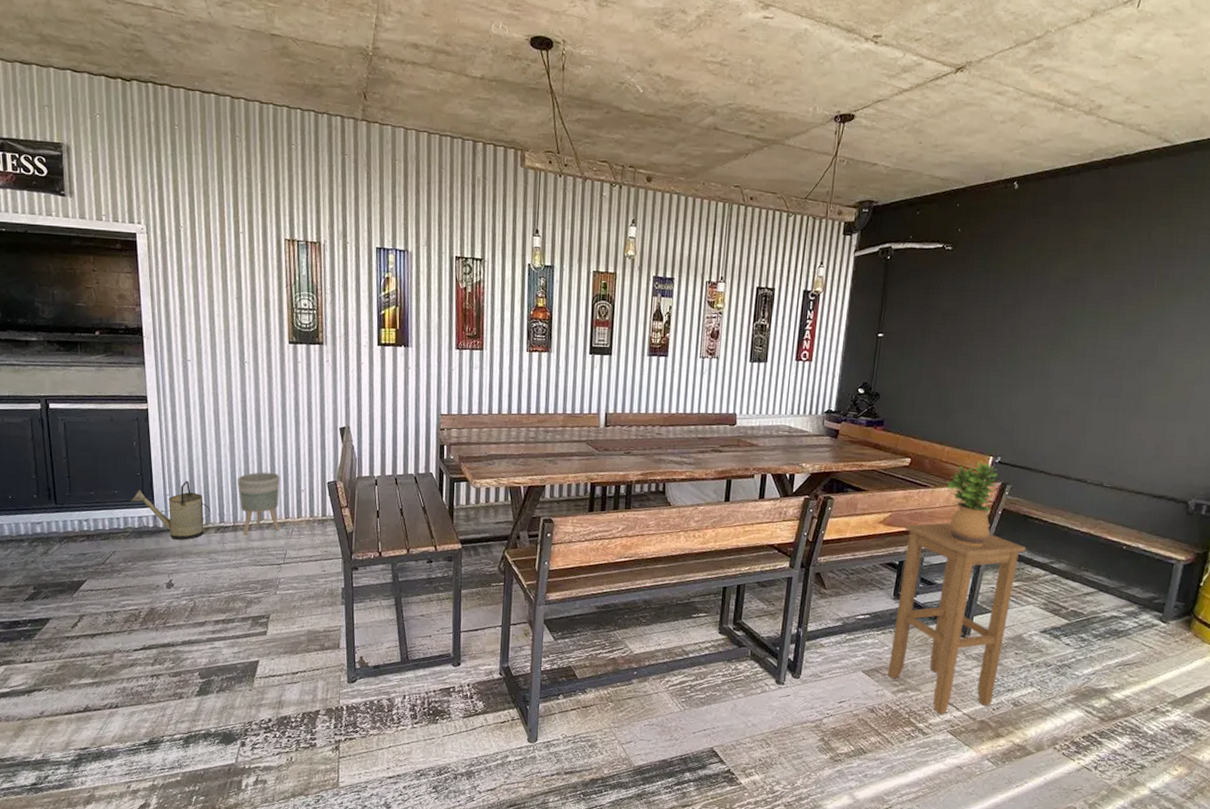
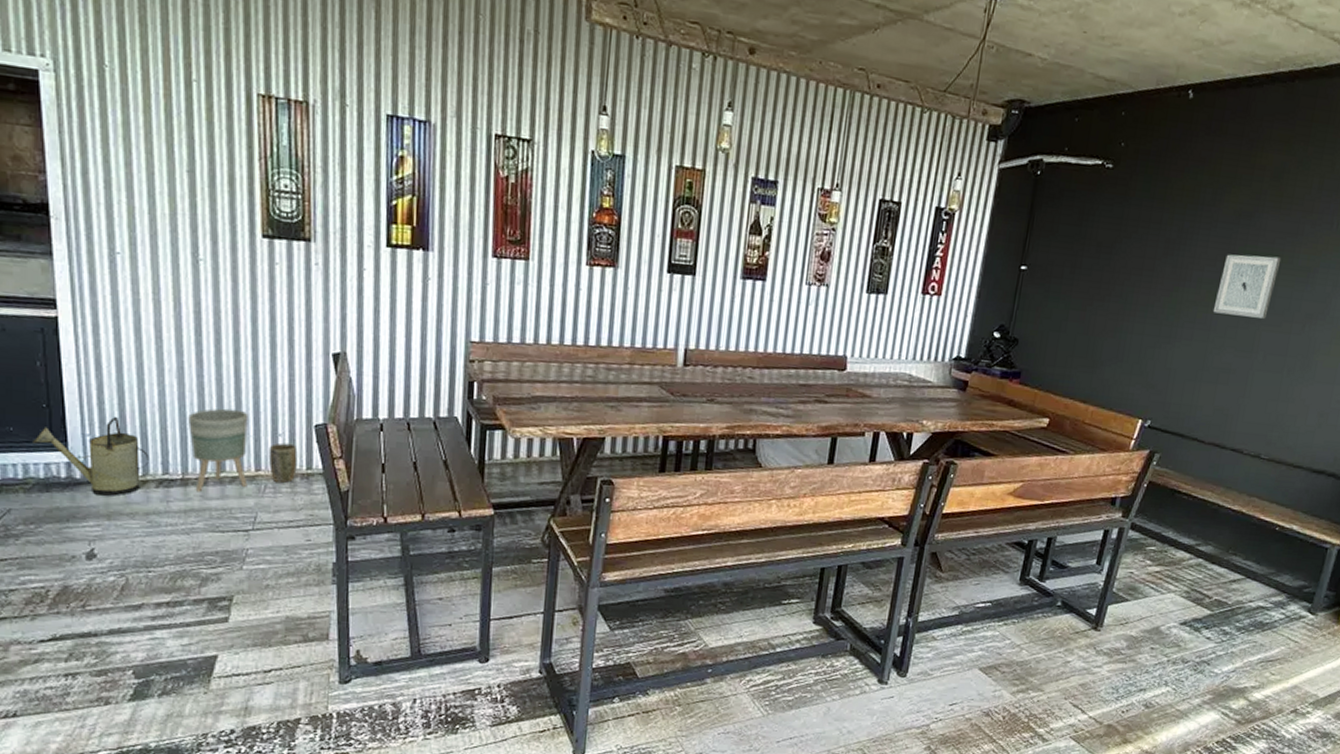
plant pot: none [294,496,315,528] -> present [268,442,298,484]
stool: present [887,523,1027,714] -> none [1007,496,1172,718]
potted plant: present [946,462,998,547] -> none [1086,425,1146,526]
wall art: none [1049,314,1109,367] -> present [1213,254,1282,319]

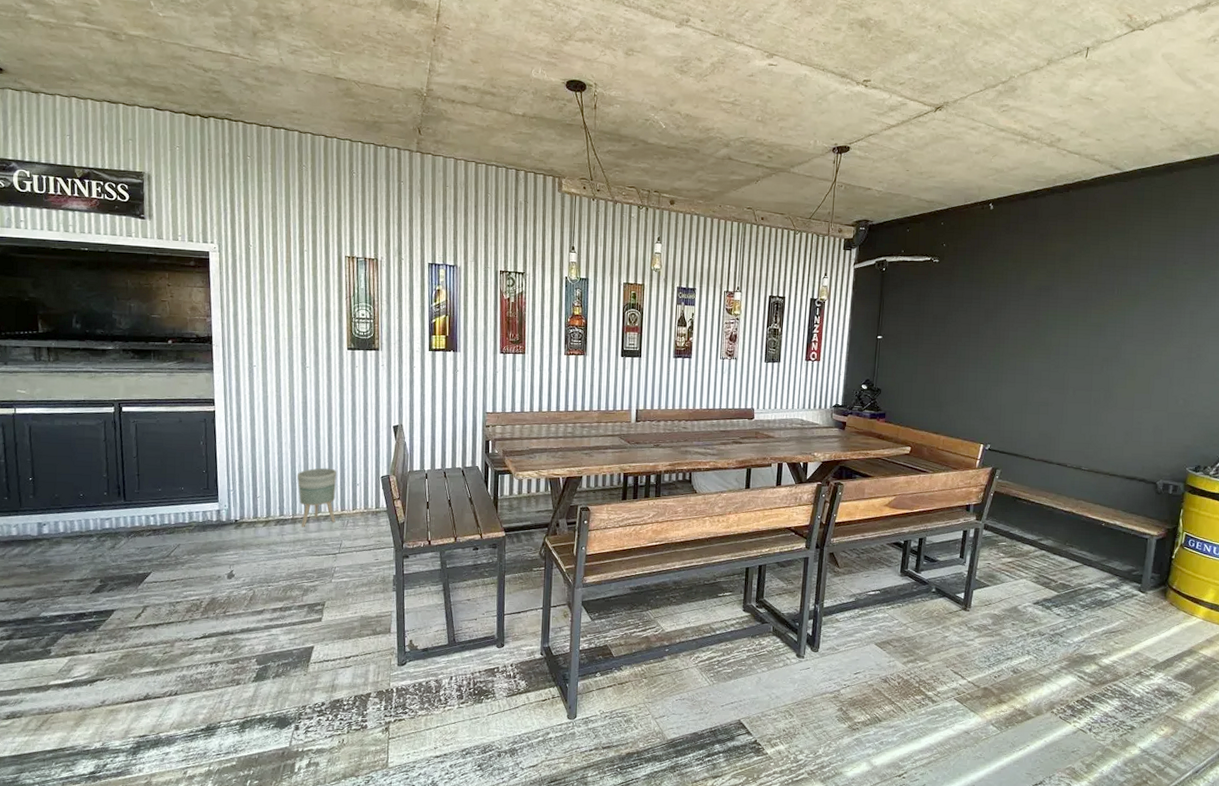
watering can: present [33,417,149,496] -> none [196,477,271,533]
plant pot: present [268,442,298,484] -> none [350,490,370,519]
wall art: present [1213,254,1282,319] -> none [1028,317,1077,363]

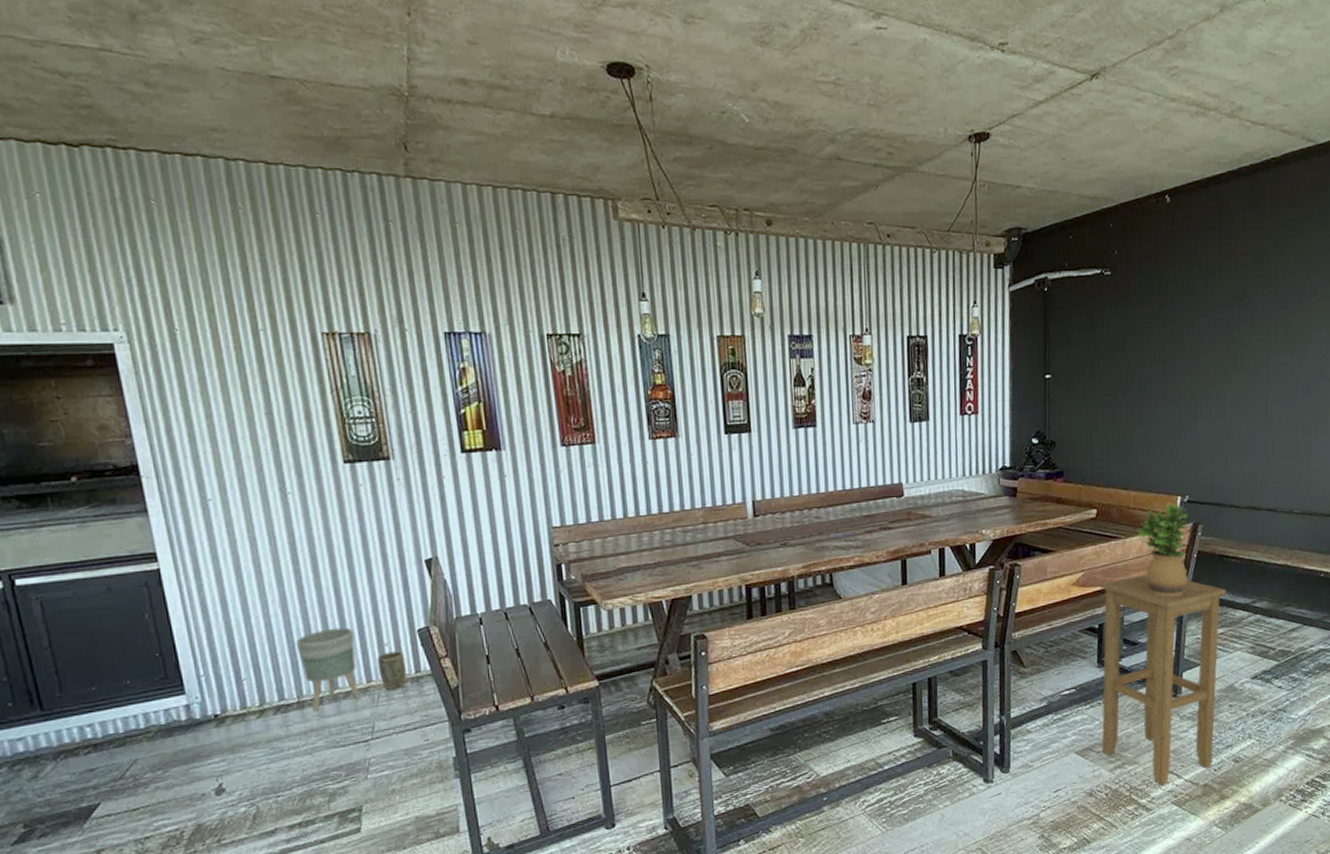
plant pot: none [350,490,370,519] -> present [377,651,407,691]
stool: none [898,505,1017,683] -> present [1099,575,1227,786]
potted plant: none [943,449,988,527] -> present [1136,503,1189,597]

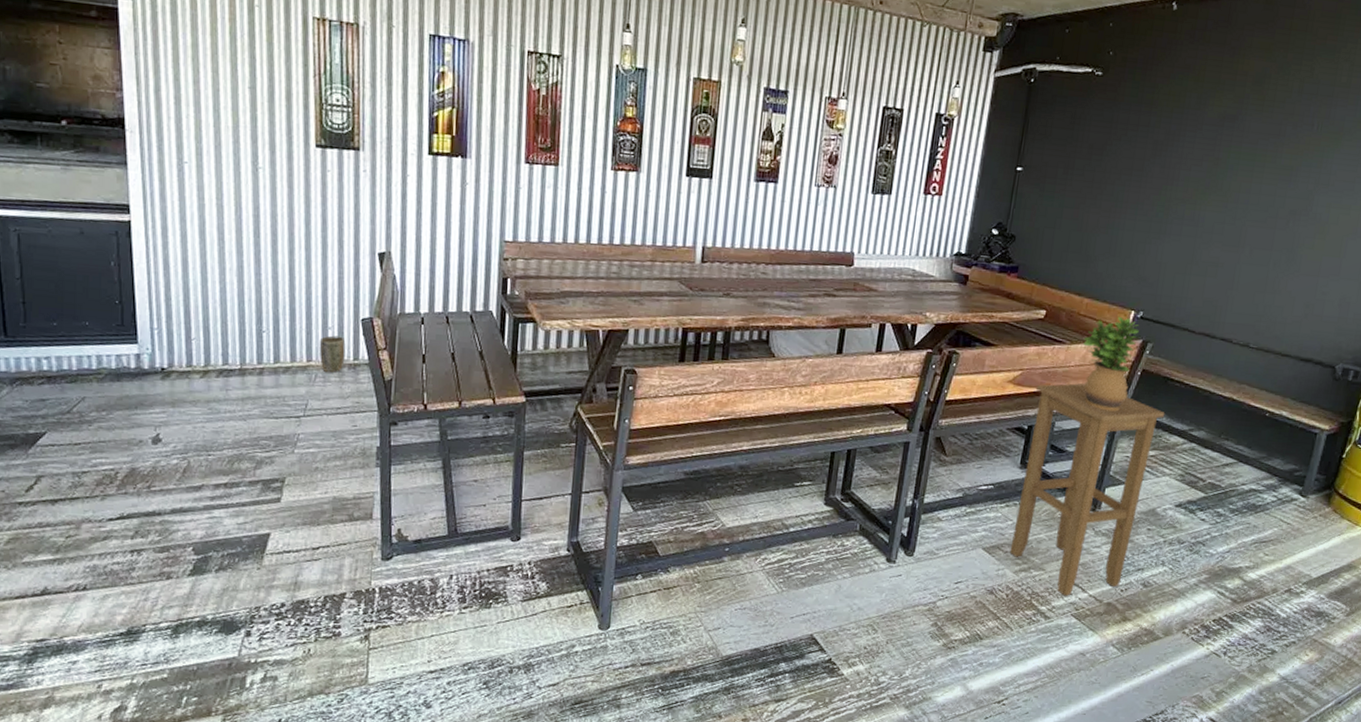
planter: present [295,627,362,712] -> none [246,303,301,382]

